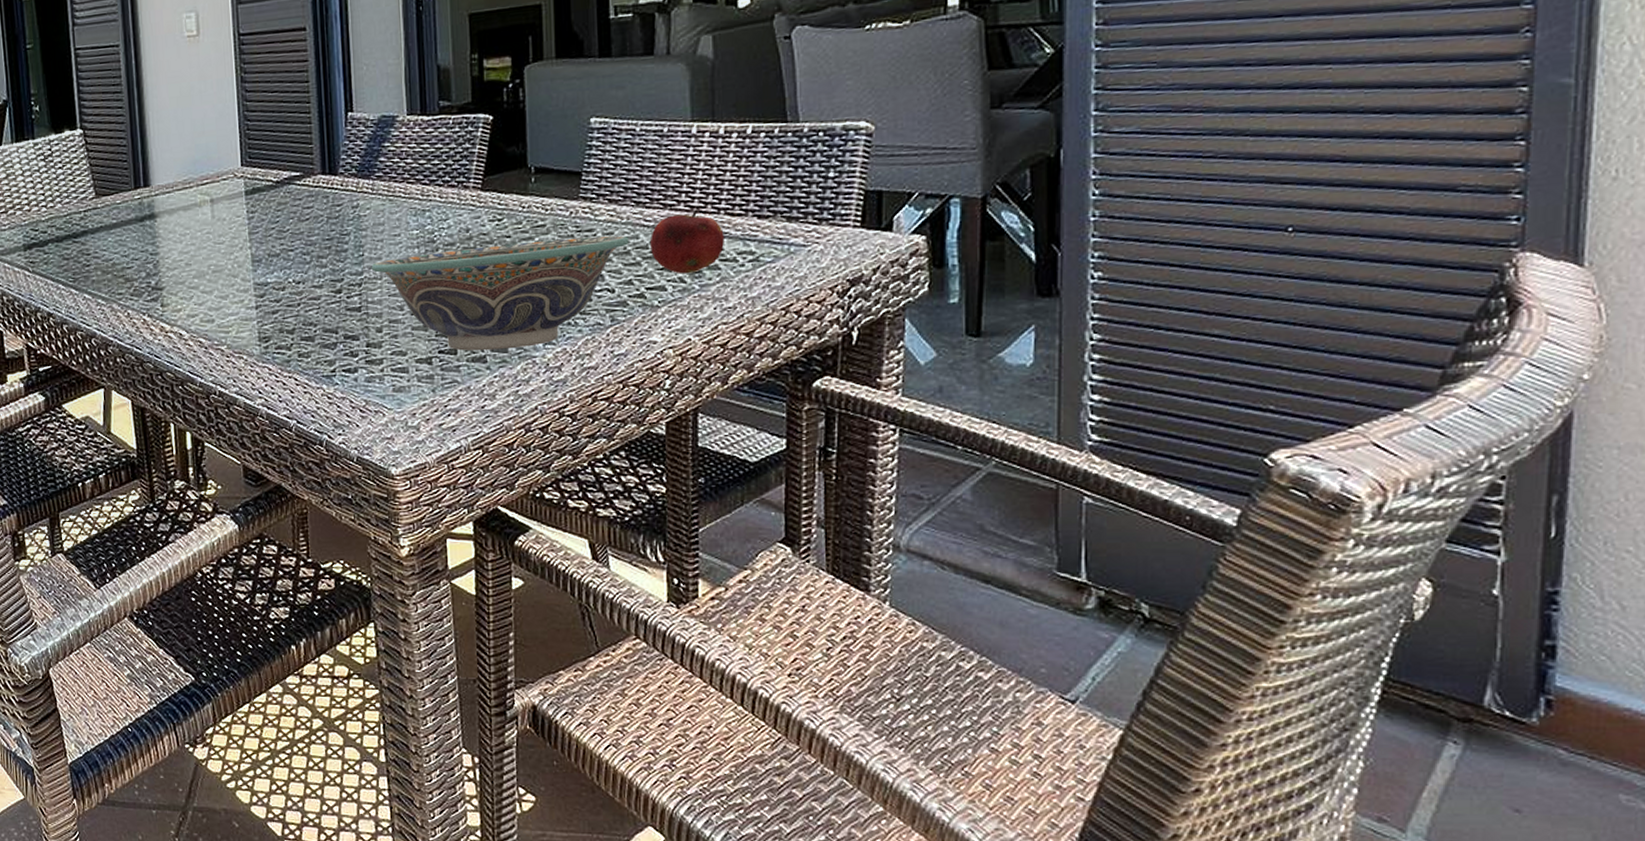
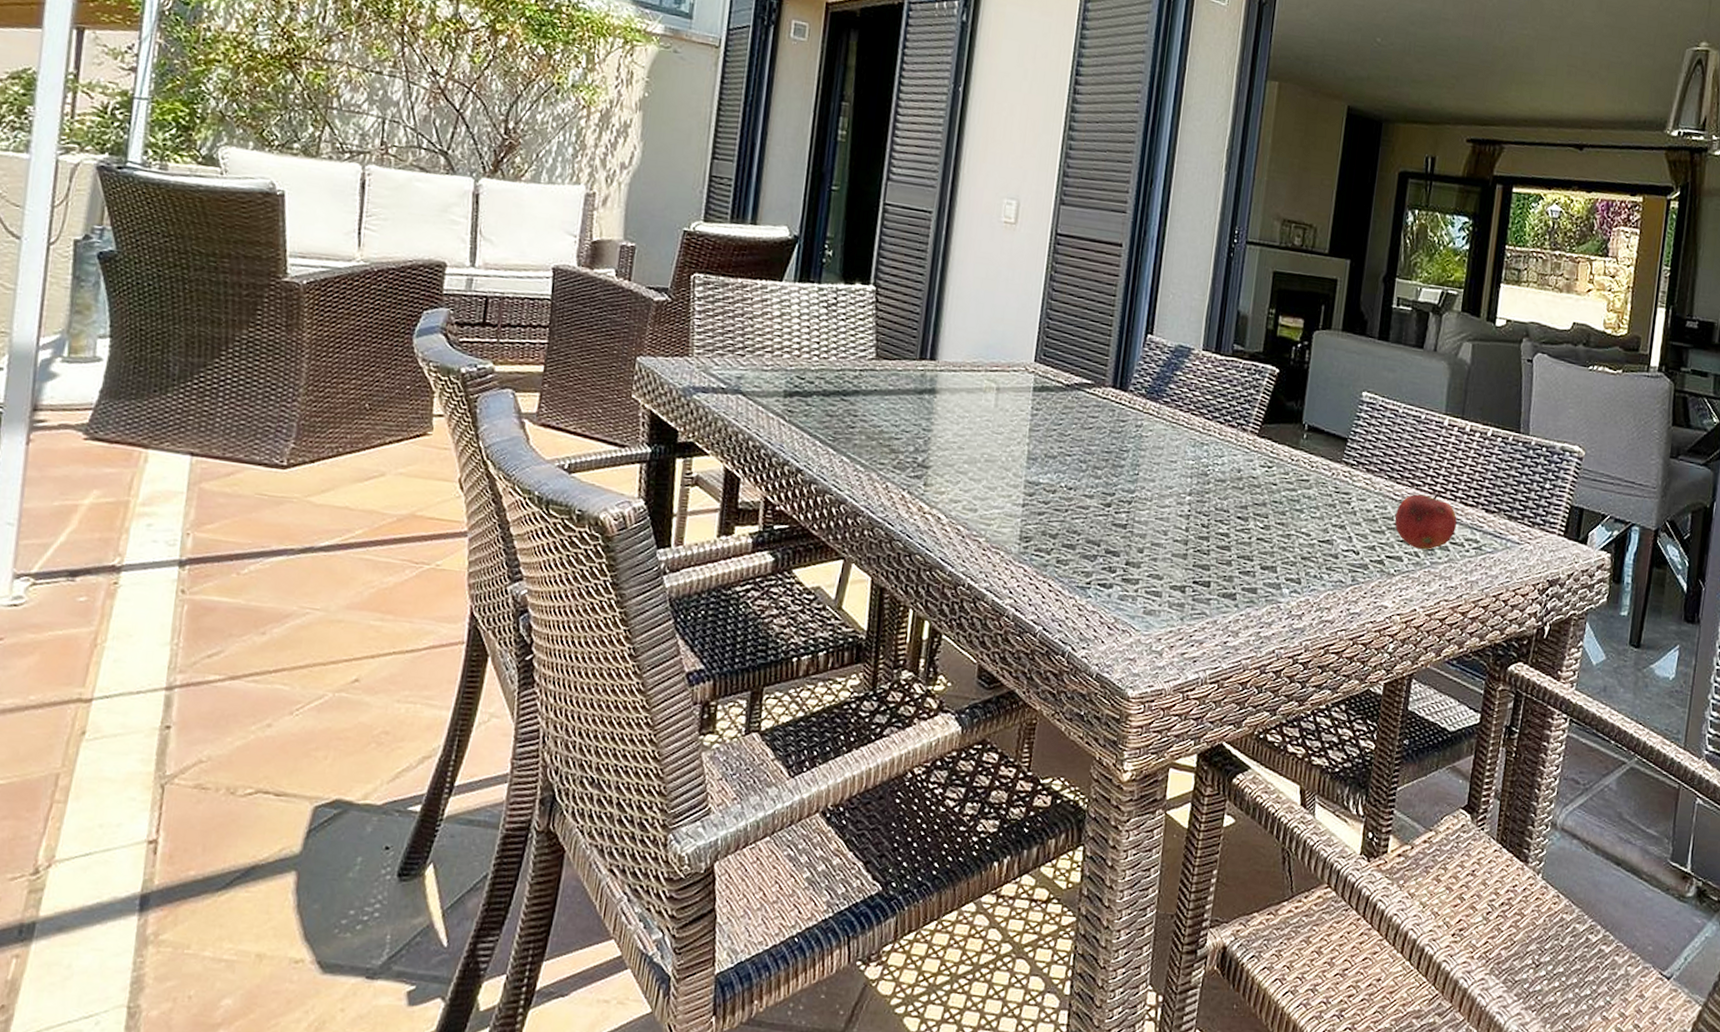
decorative bowl: present [371,235,629,351] -> none [1143,483,1379,592]

